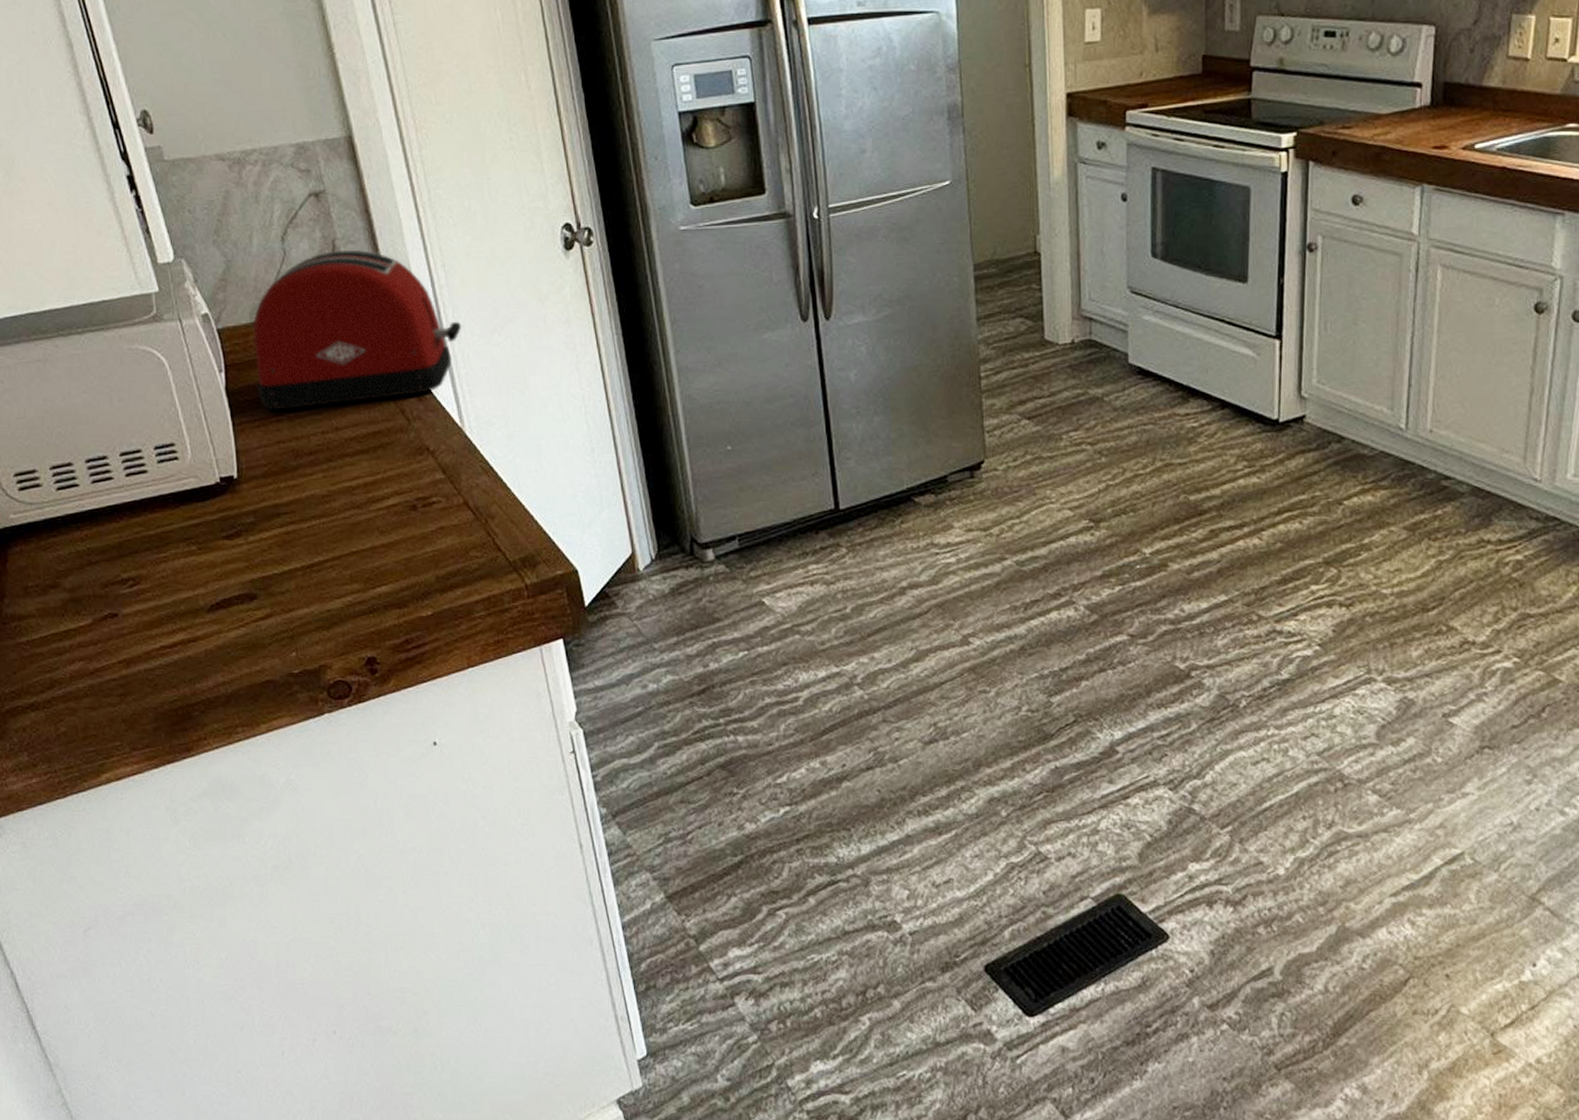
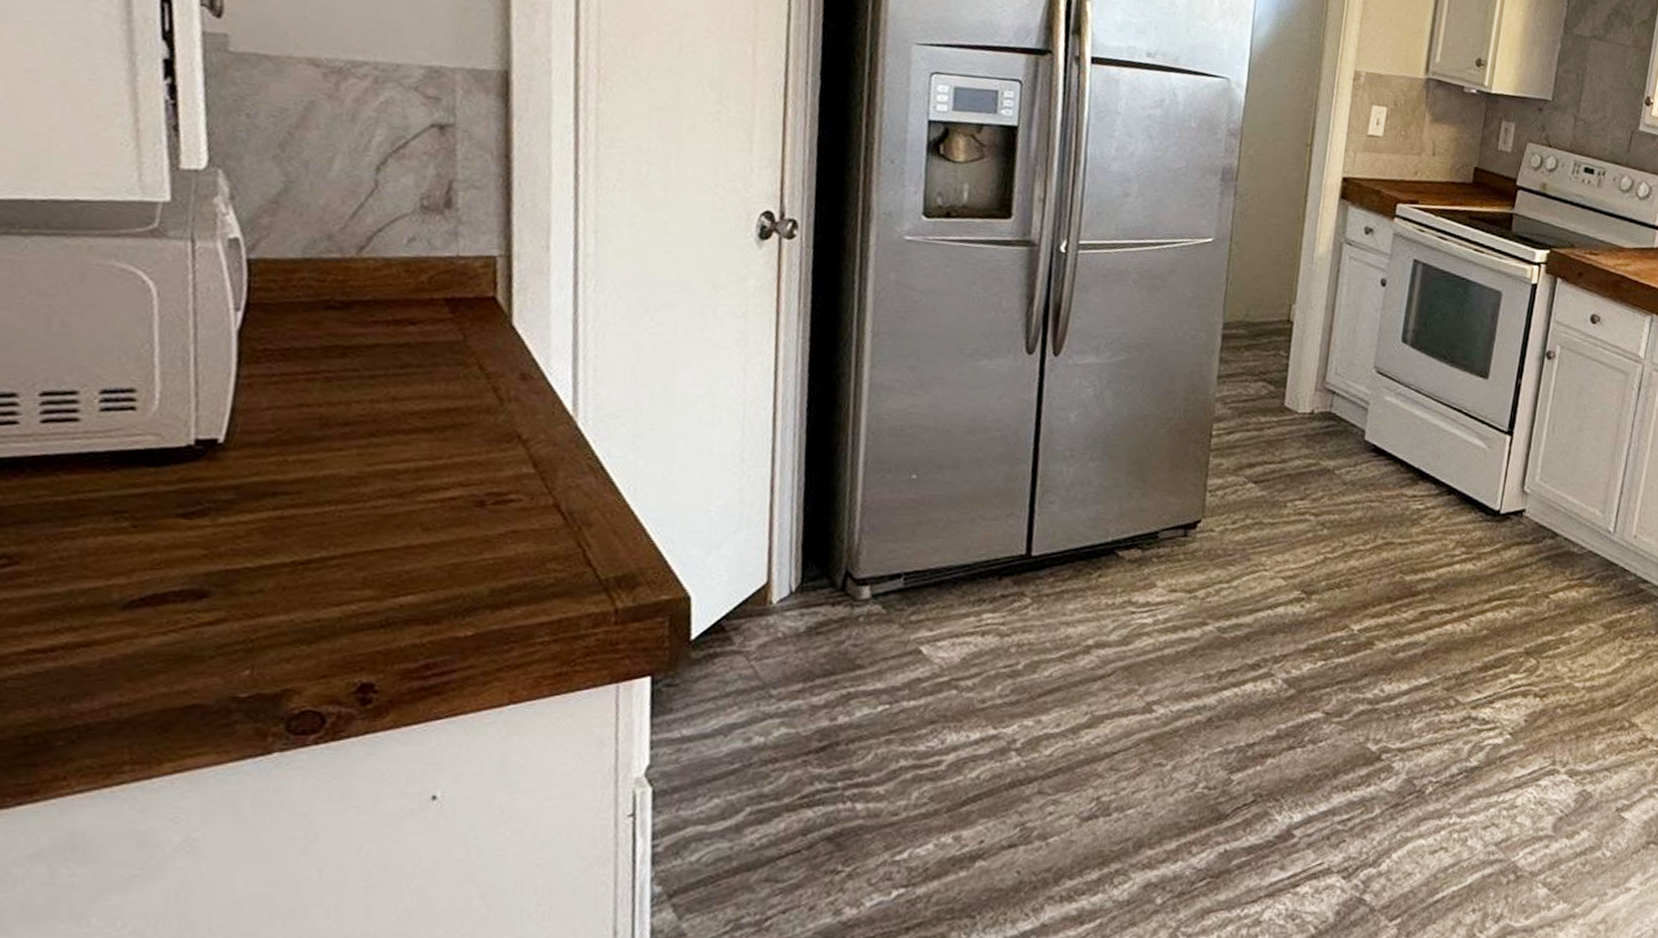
toaster: present [253,249,462,410] -> none [287,192,604,372]

